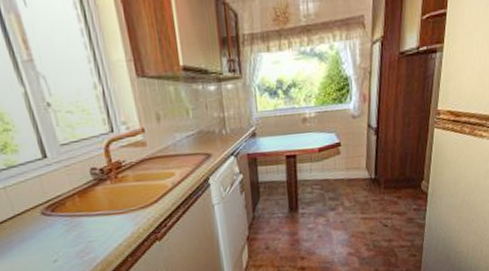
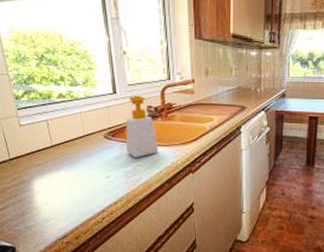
soap bottle: none [64,156,113,233] -> present [126,95,158,158]

